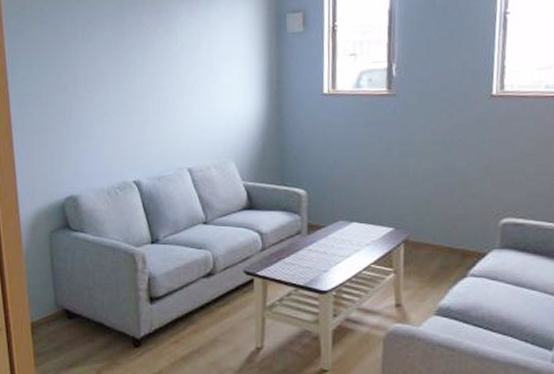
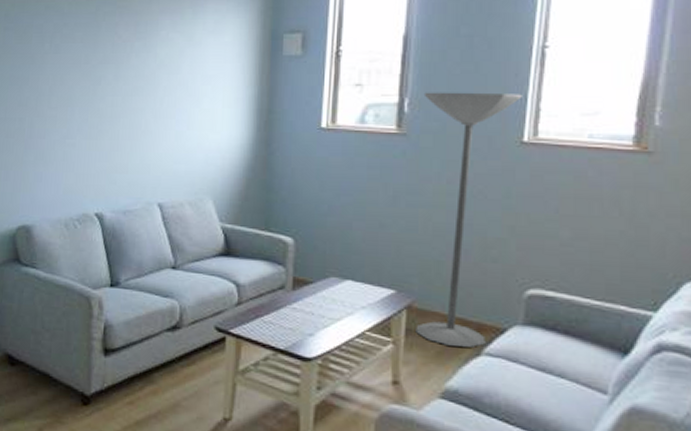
floor lamp: none [408,54,490,271] -> present [416,92,522,347]

